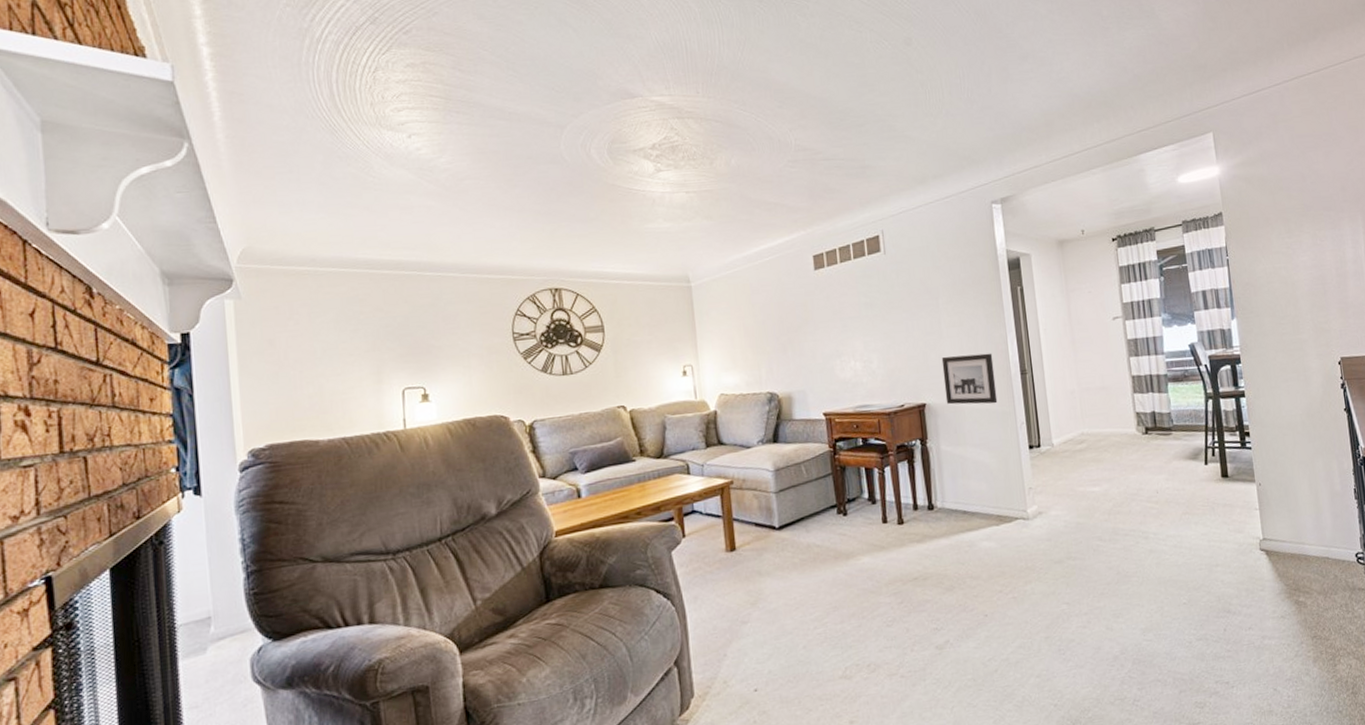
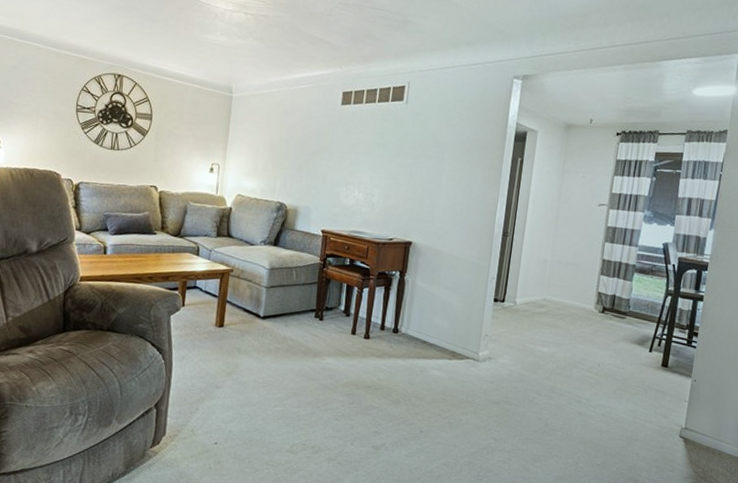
wall art: present [941,353,998,405] -> none [430,205,481,256]

